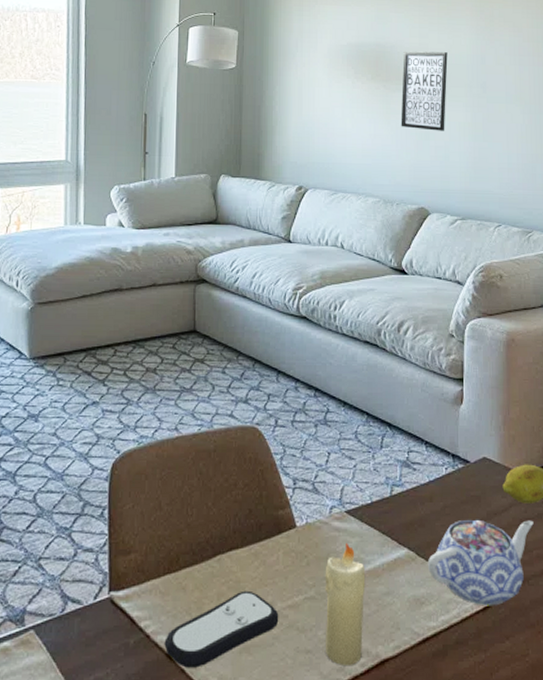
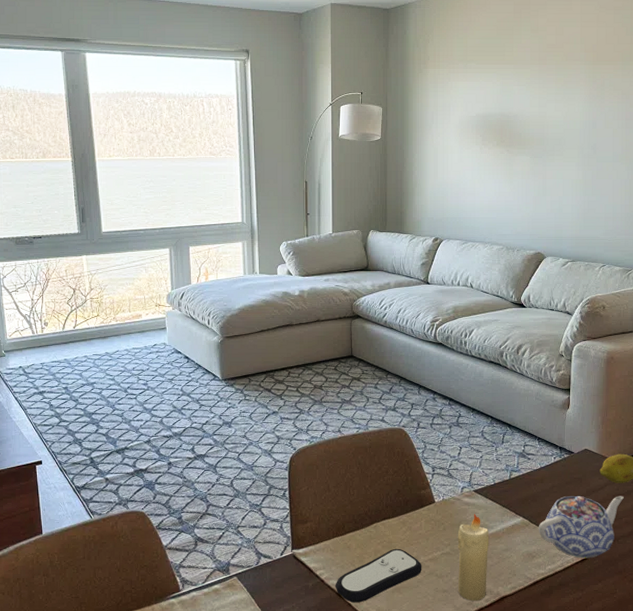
wall art: present [400,51,448,131] -> none [521,118,563,188]

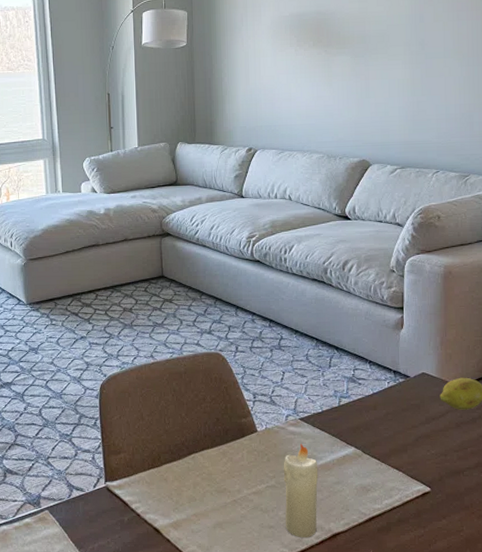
remote control: present [335,548,422,603] -> none [152,481,246,538]
teapot: present [538,495,624,559] -> none [372,423,468,493]

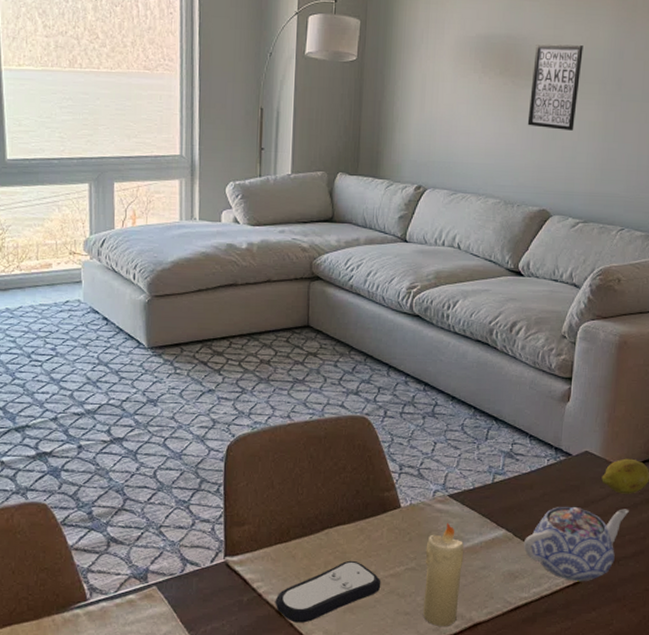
remote control: none [152,481,246,538] -> present [275,560,381,623]
wall art: none [342,13,387,89] -> present [527,43,583,131]
teapot: none [372,423,468,493] -> present [523,506,629,582]

